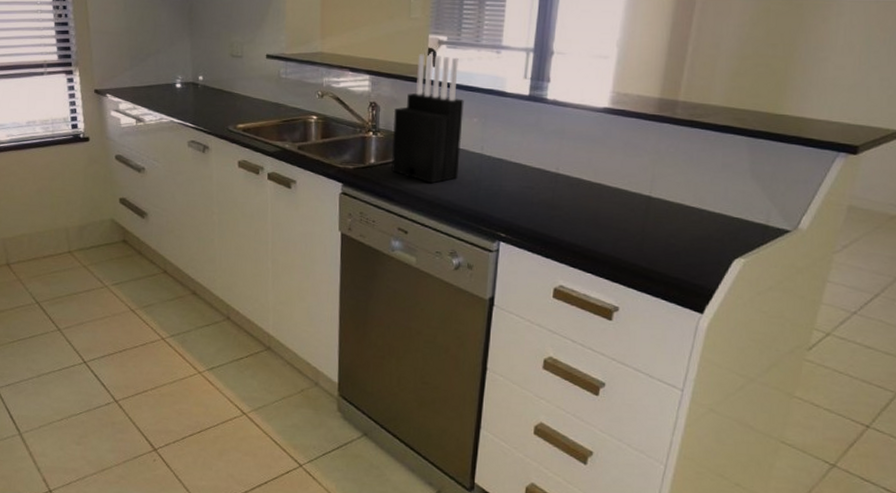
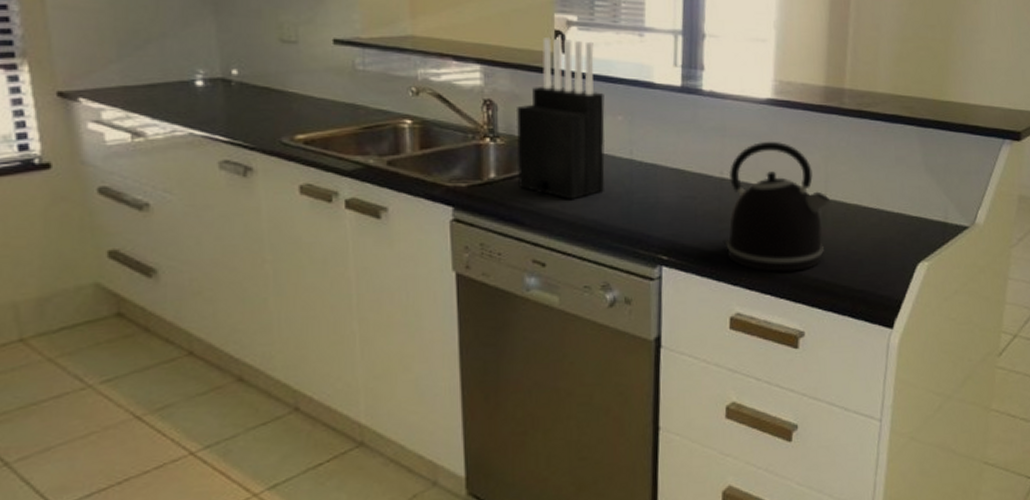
kettle: none [553,144,655,256] -> present [723,141,831,272]

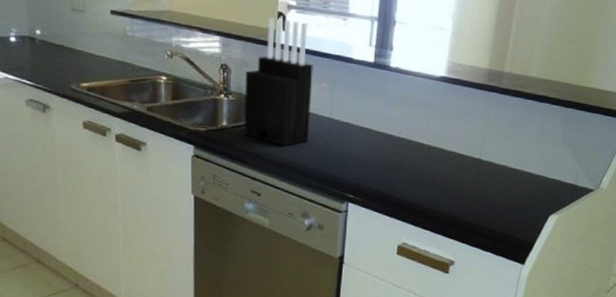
kettle: present [723,141,831,272] -> none [397,110,485,215]

